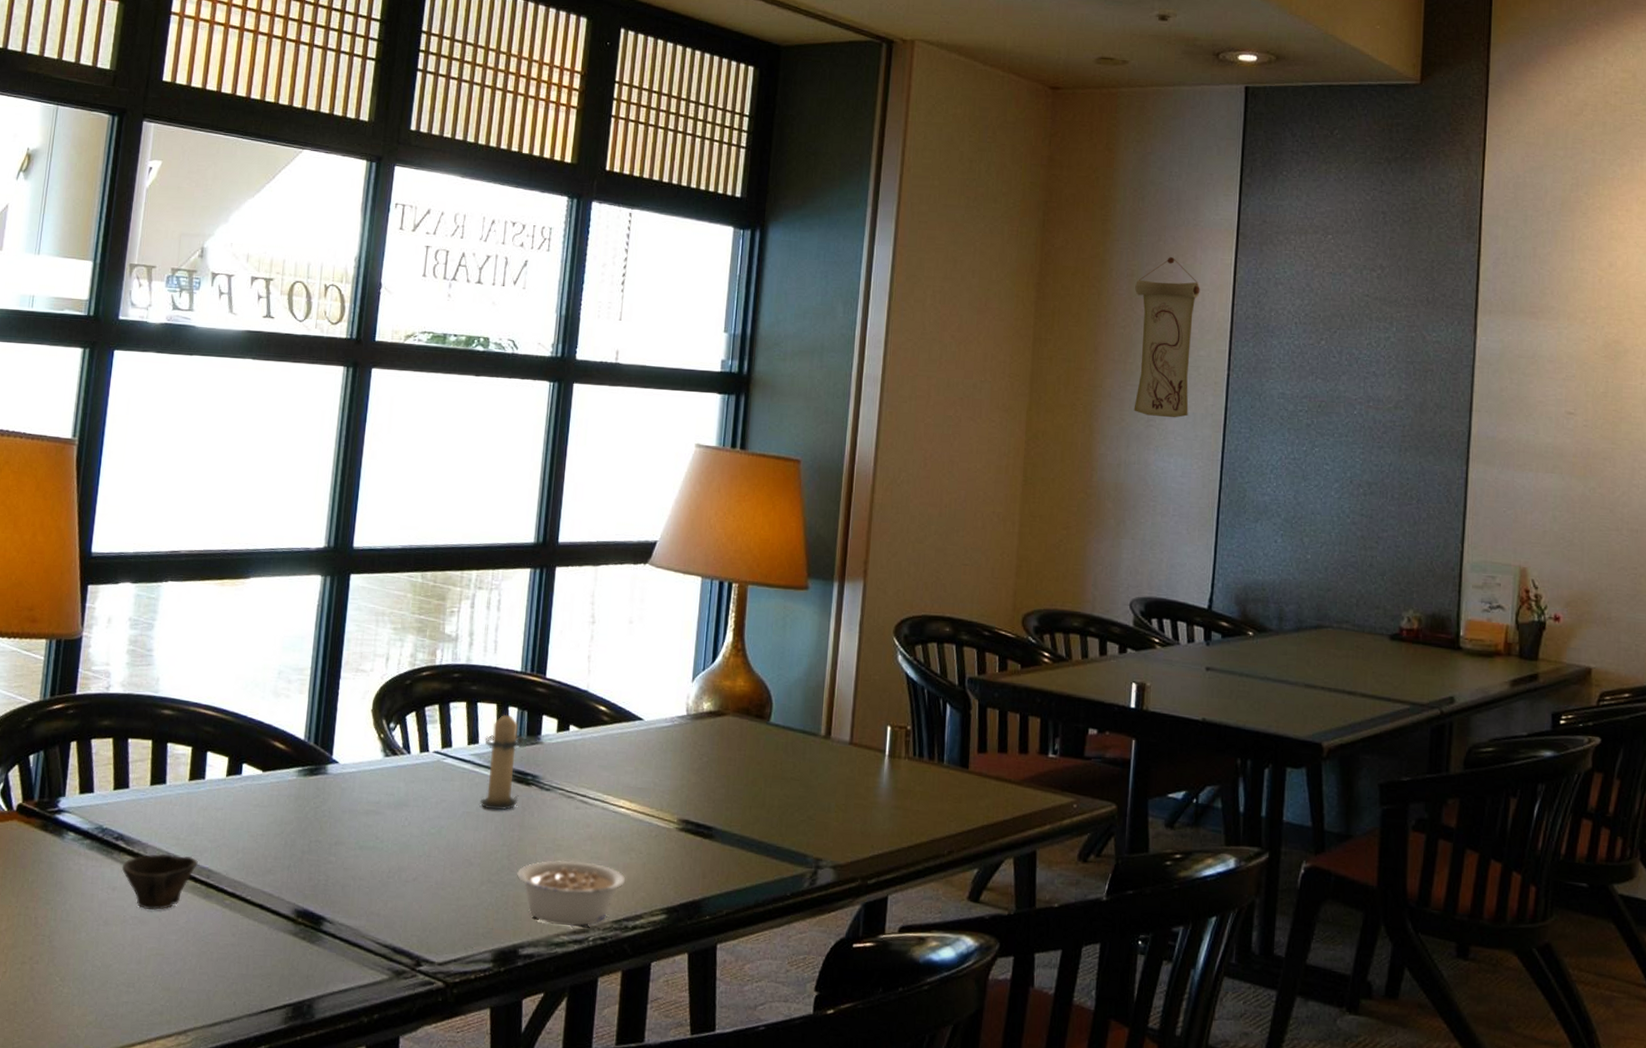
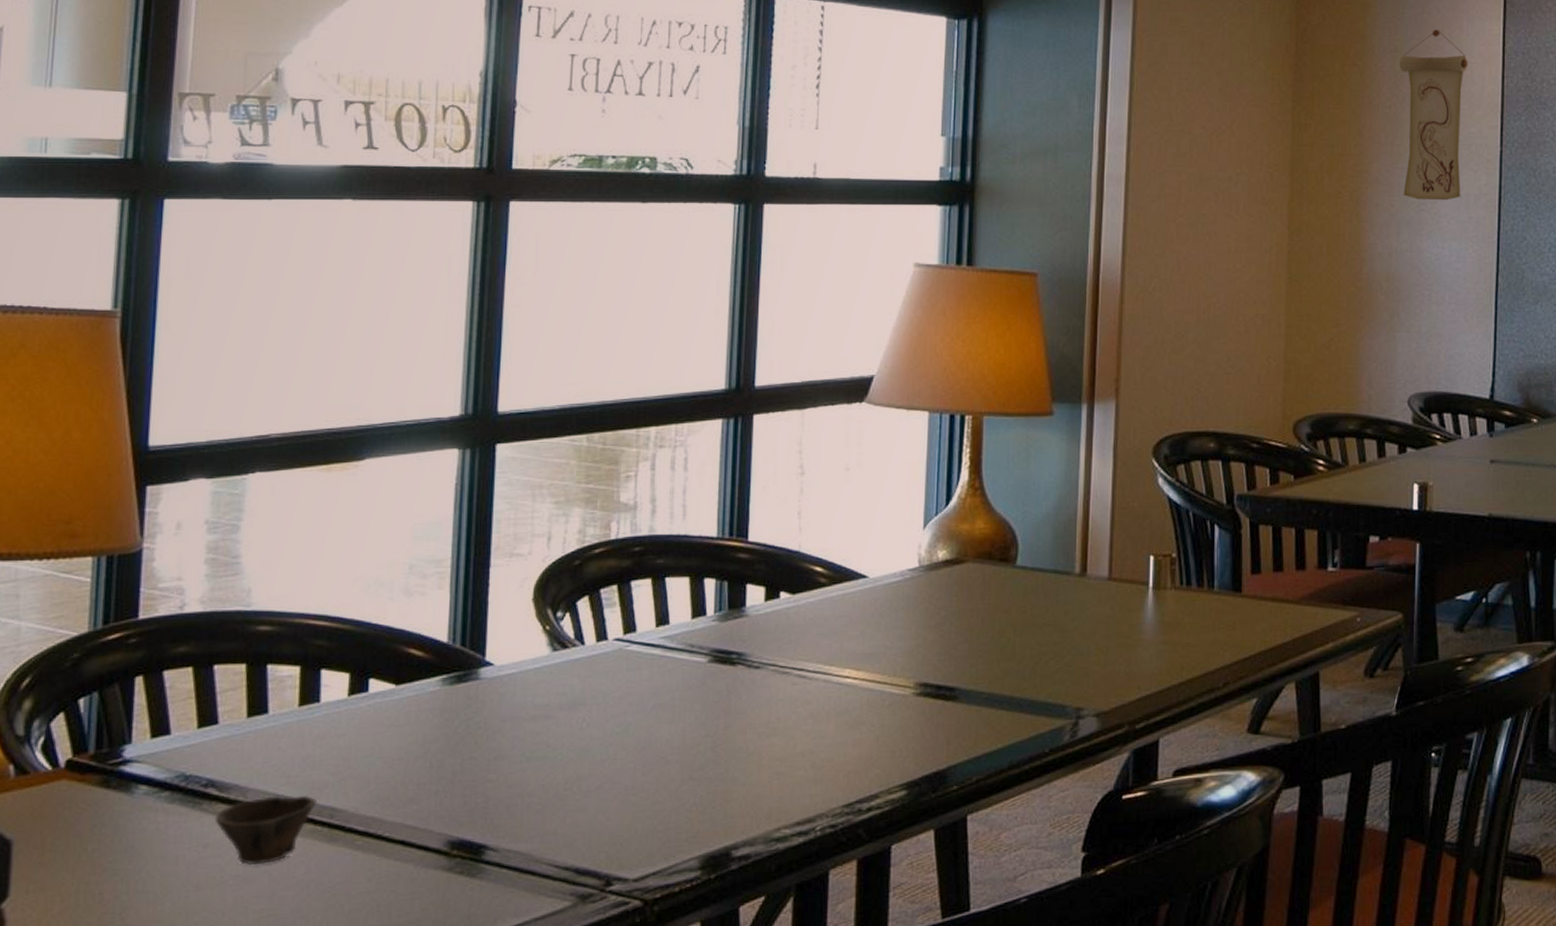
candle: present [479,708,526,810] -> none [674,580,727,698]
legume: present [517,860,626,927] -> none [725,743,857,818]

